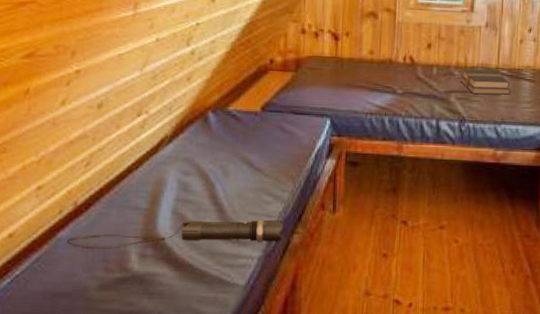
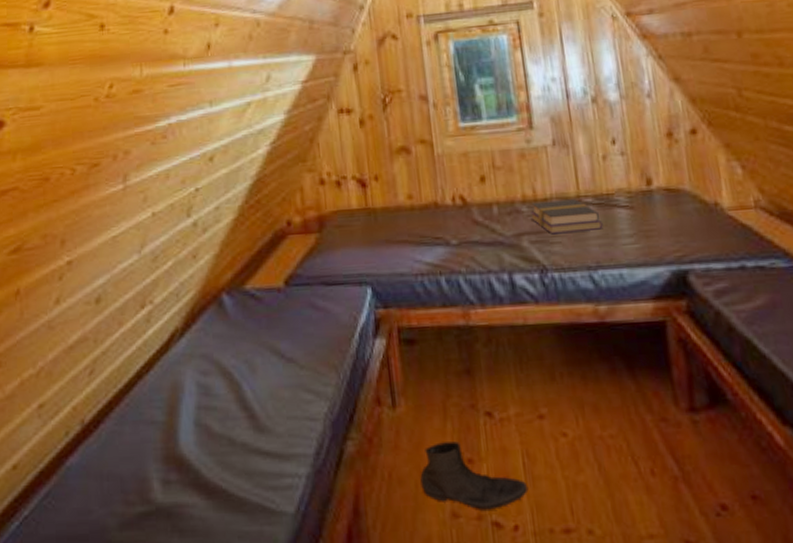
flashlight: present [67,219,283,249] -> none [78,423,333,477]
hiking boot: none [346,240,424,291] -> present [420,441,529,510]

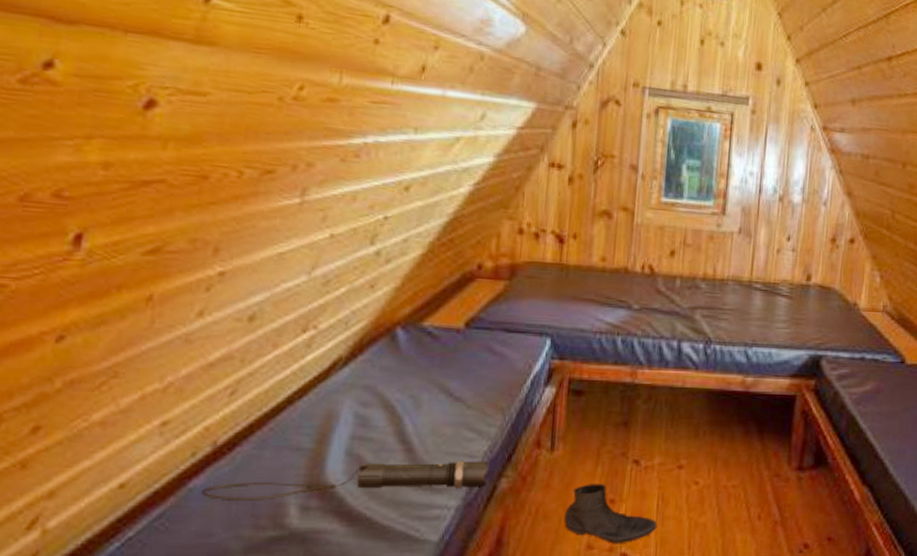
flashlight: none [78,423,333,477] -> present [202,461,488,501]
book: present [531,199,603,235] -> none [707,281,765,313]

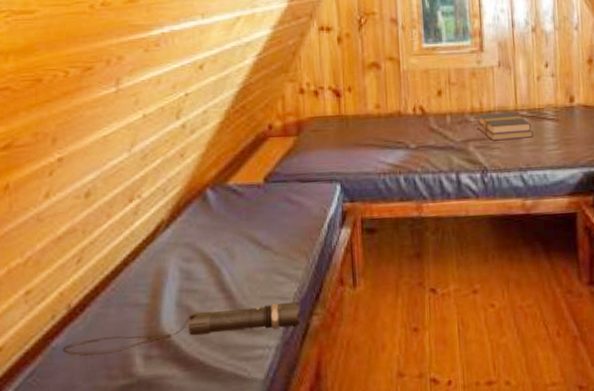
hiking boot: present [564,484,658,544] -> none [373,314,461,370]
book: none [707,281,765,313] -> present [477,112,534,141]

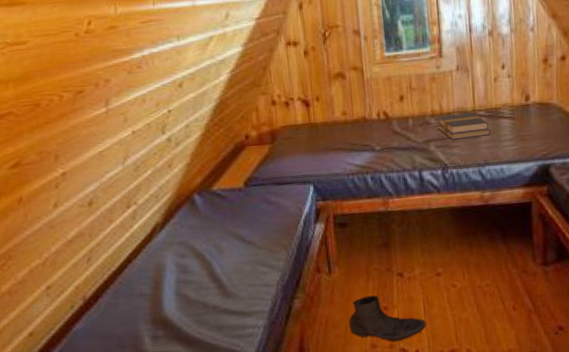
flashlight: present [63,301,300,356] -> none [83,288,284,337]
hiking boot: none [373,314,461,370] -> present [349,295,427,342]

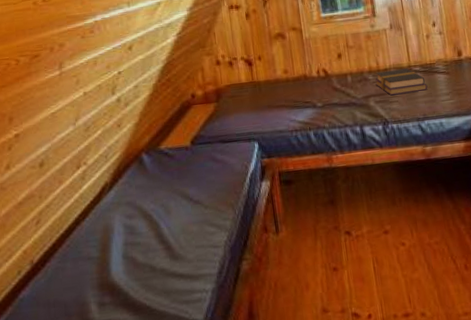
hiking boot: present [349,295,427,342] -> none [298,255,378,306]

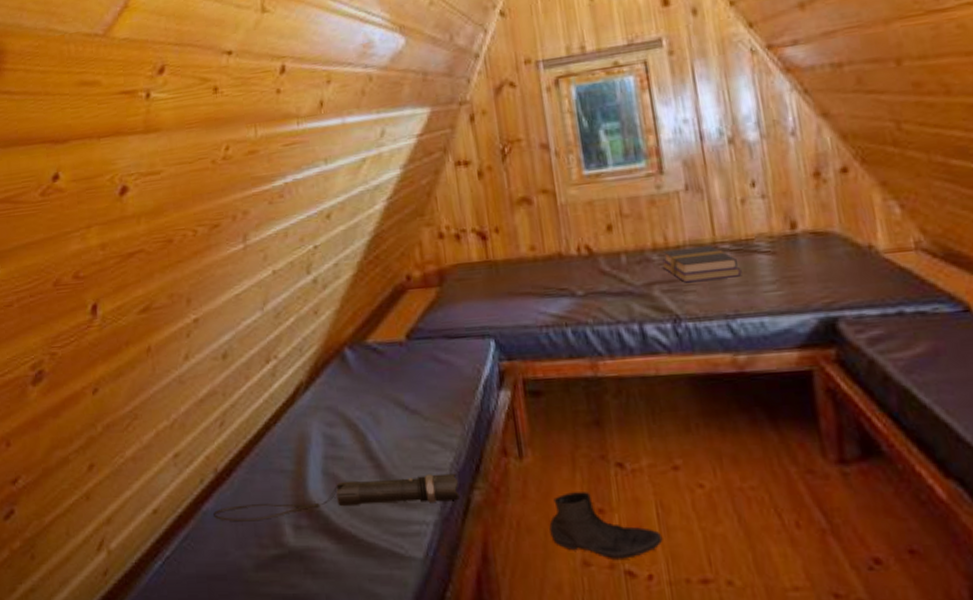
flashlight: none [29,249,232,305] -> present [213,473,460,522]
hiking boot: none [298,255,378,306] -> present [549,492,663,559]

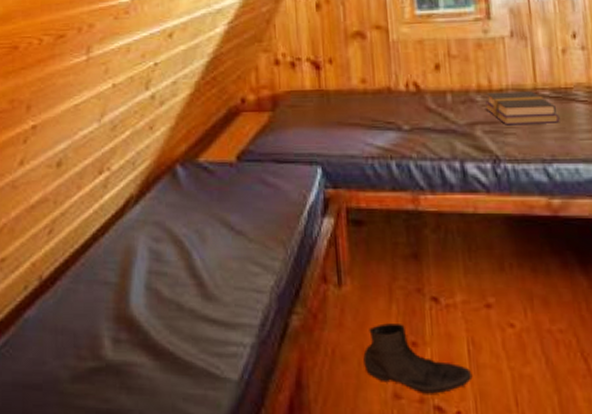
flashlight: present [213,473,460,522] -> none [35,296,278,332]

